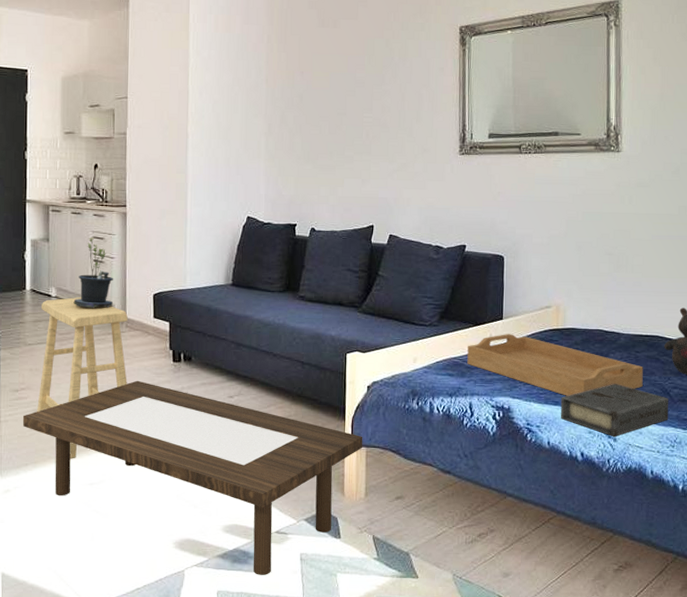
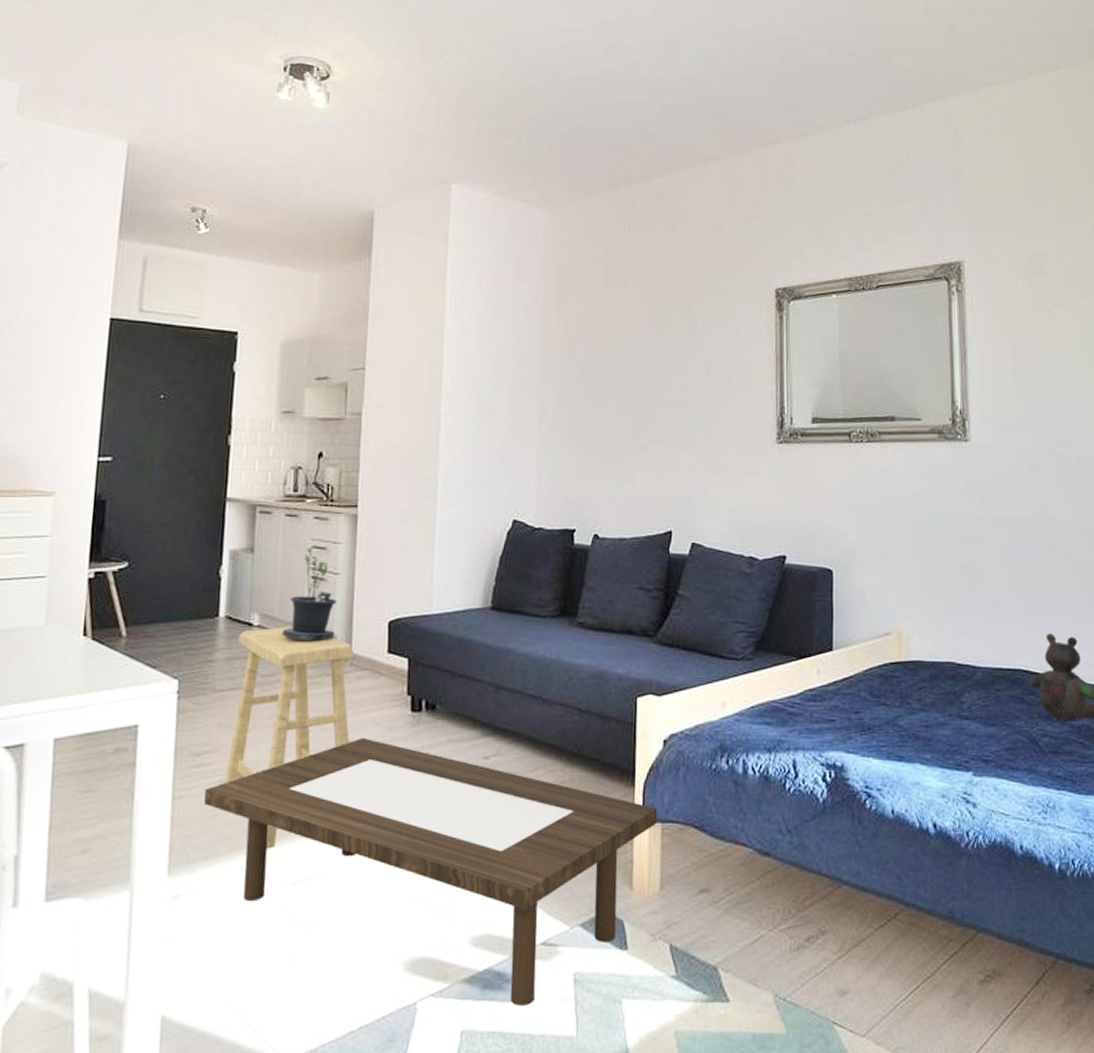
serving tray: present [467,334,643,396] -> none [789,669,1006,749]
book: present [560,383,669,436] -> none [906,731,1039,801]

